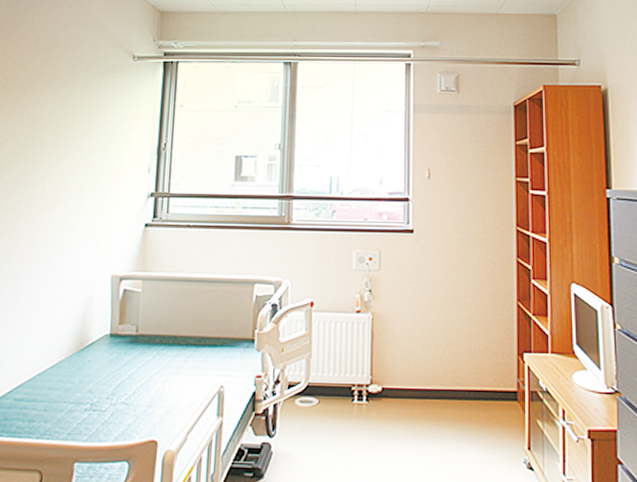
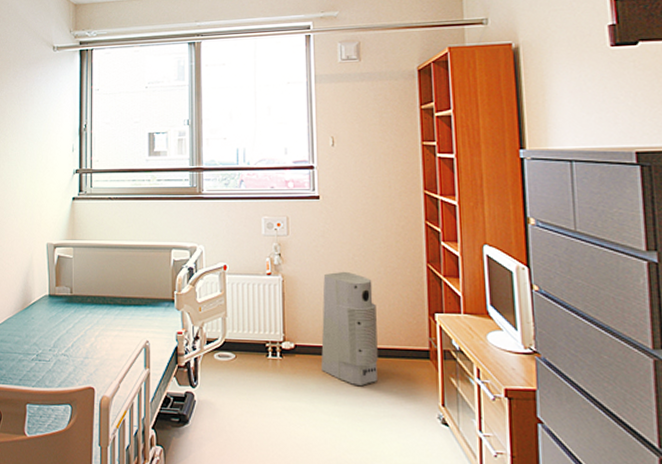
air purifier: none [409,309,467,430] -> present [321,271,378,386]

